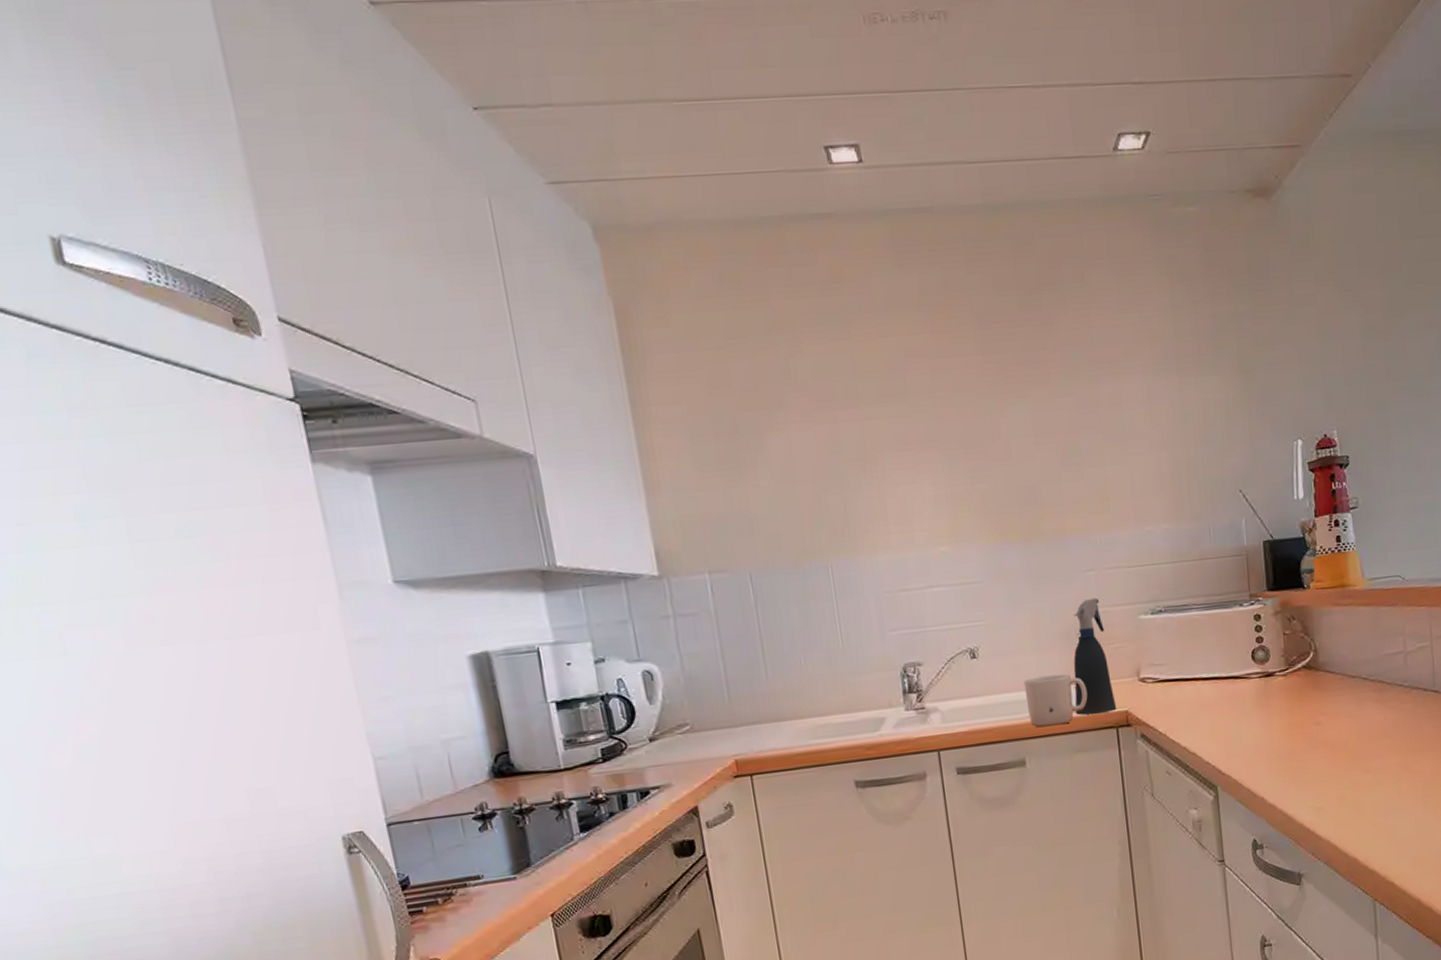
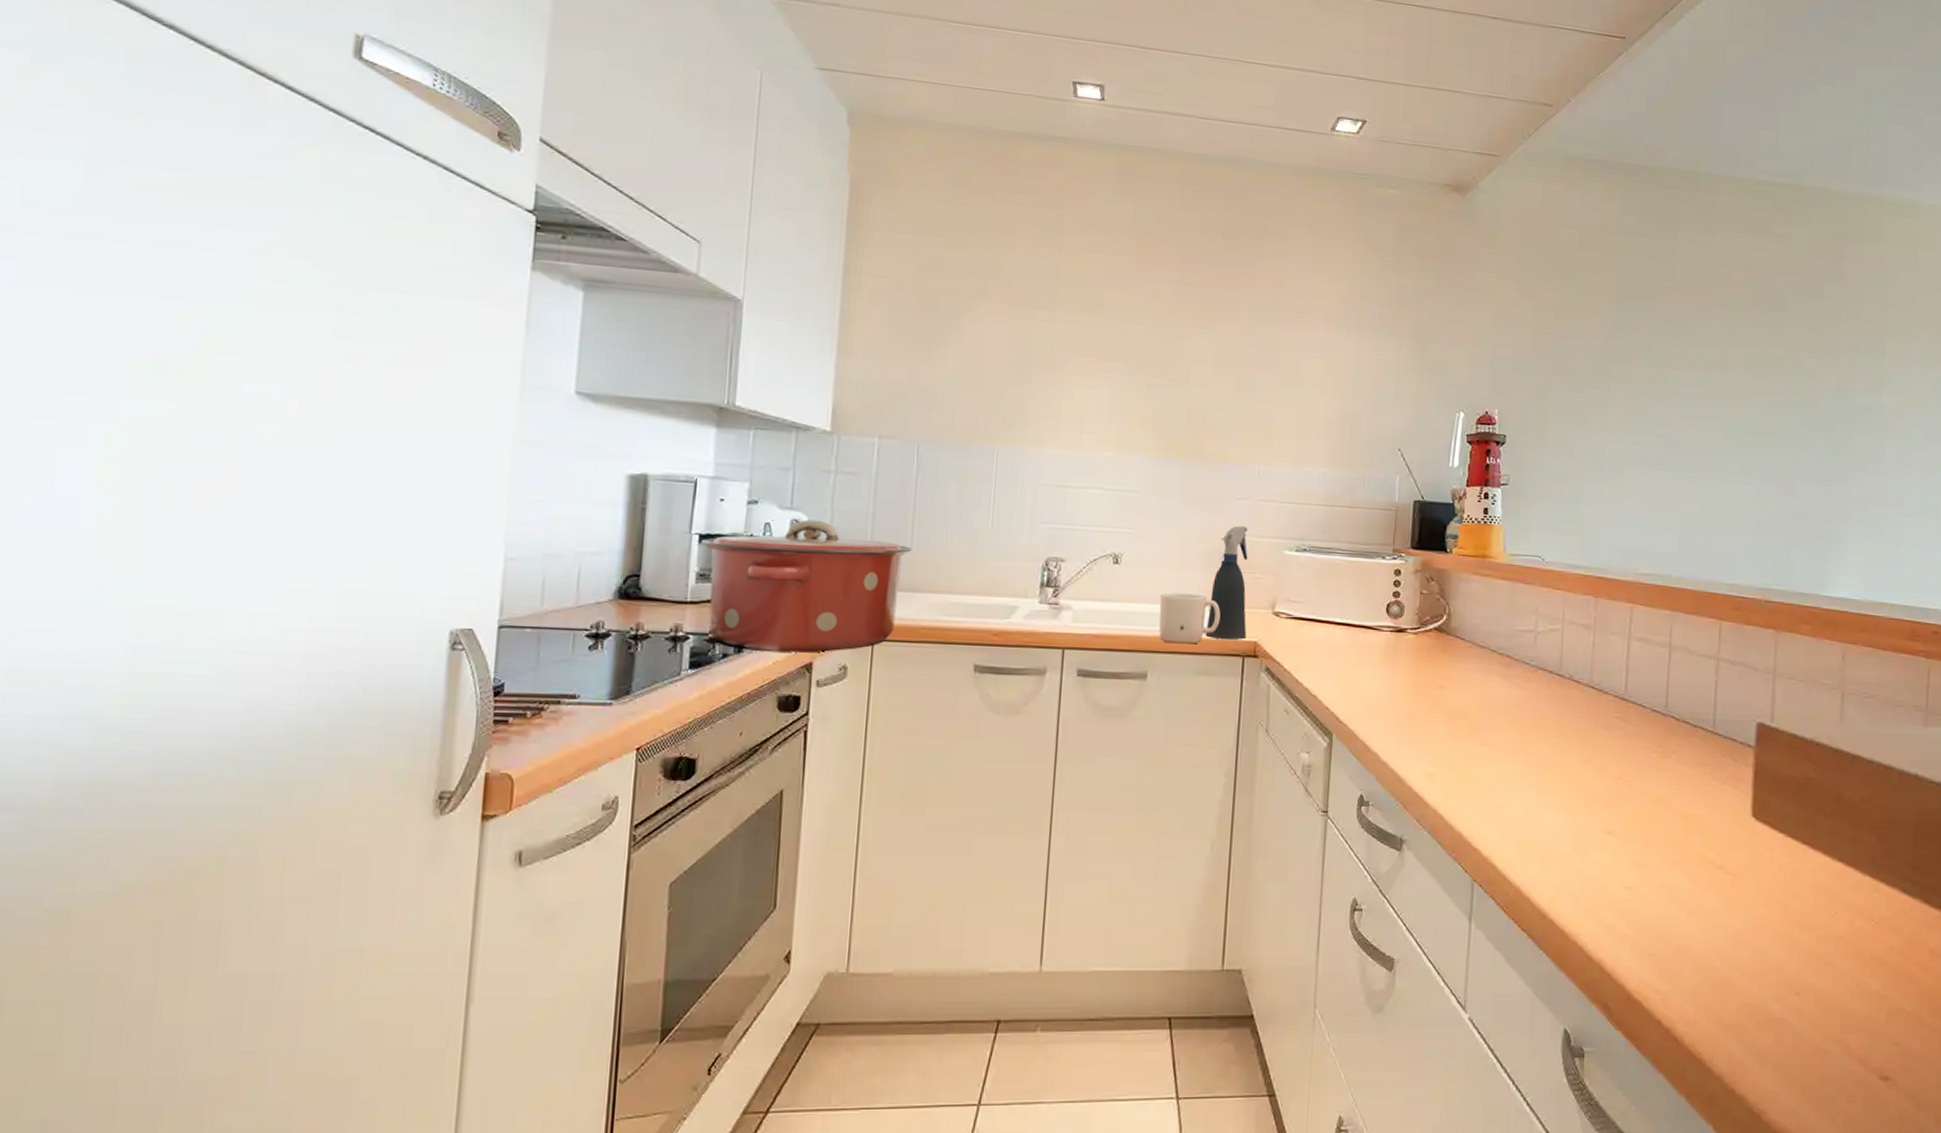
casserole: none [558,667,770,806] -> present [700,519,913,653]

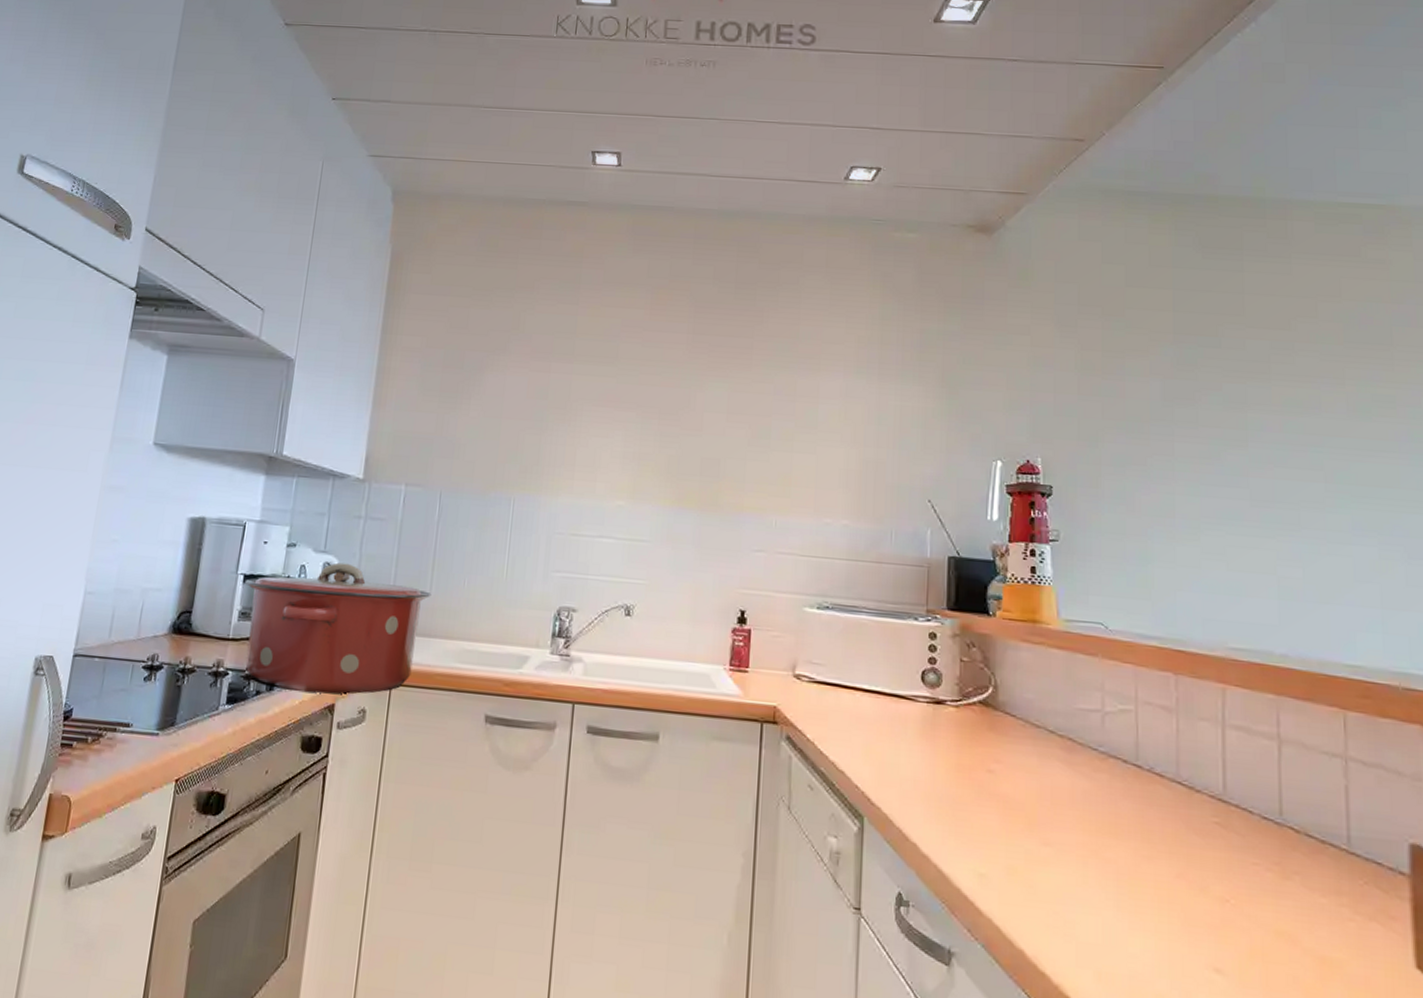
mug: present [1159,592,1221,644] -> none [671,648,737,706]
spray bottle: present [1205,525,1248,640] -> none [720,579,766,704]

